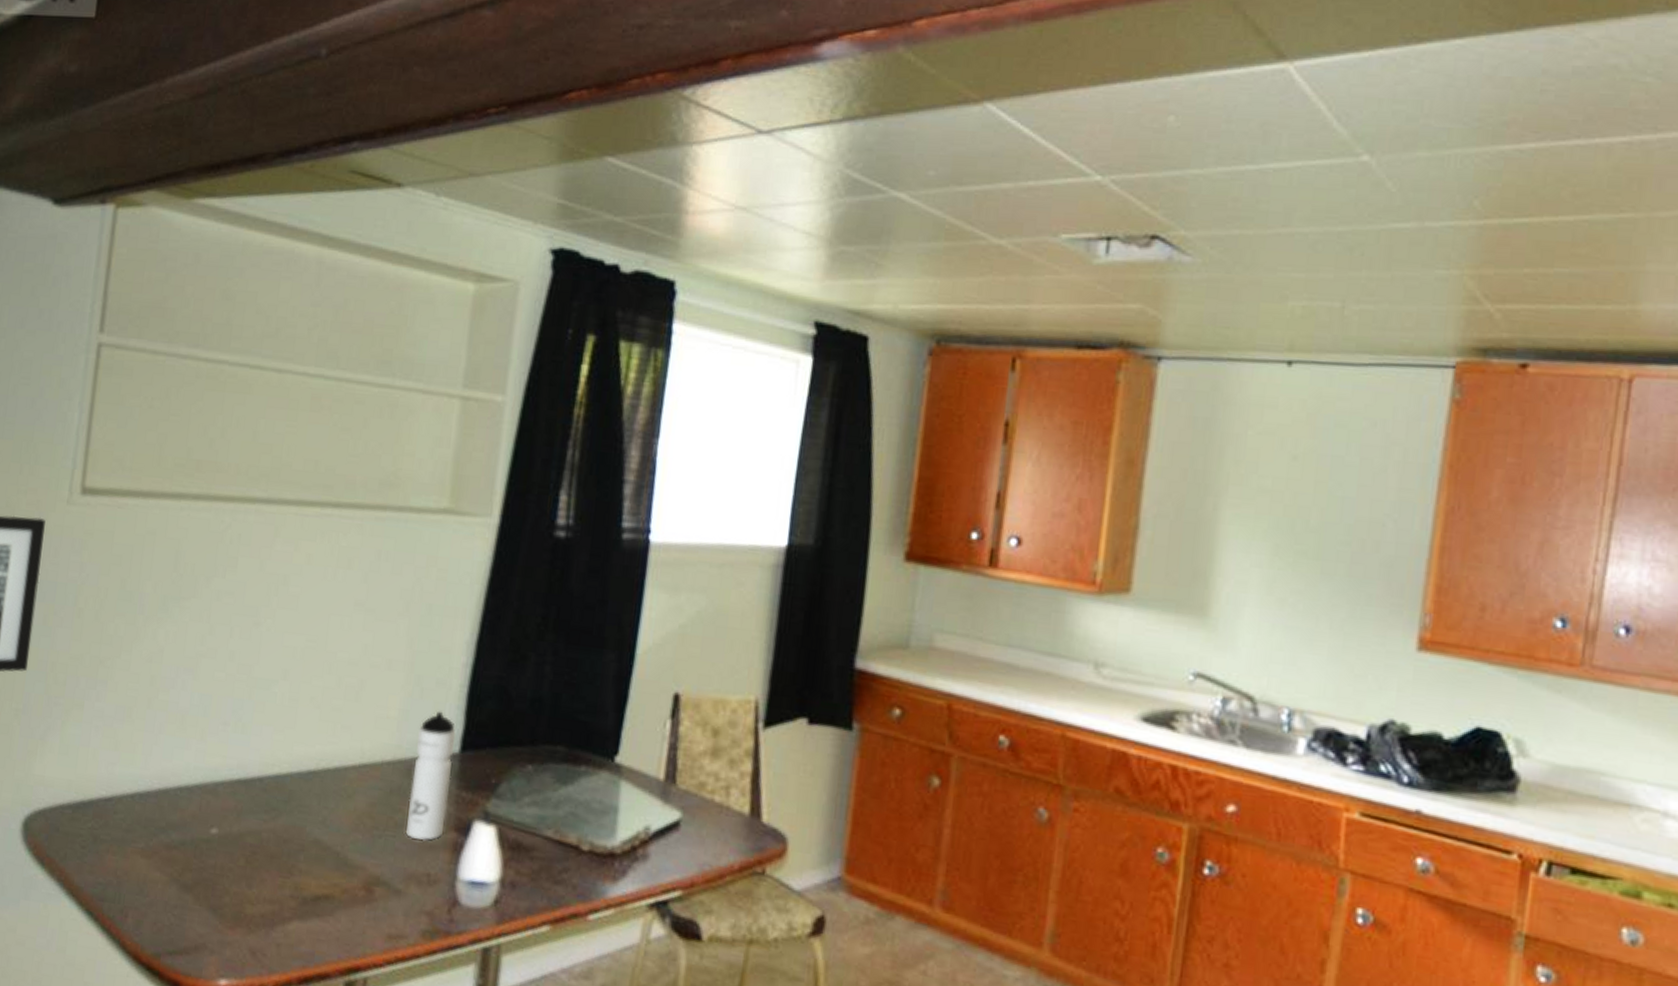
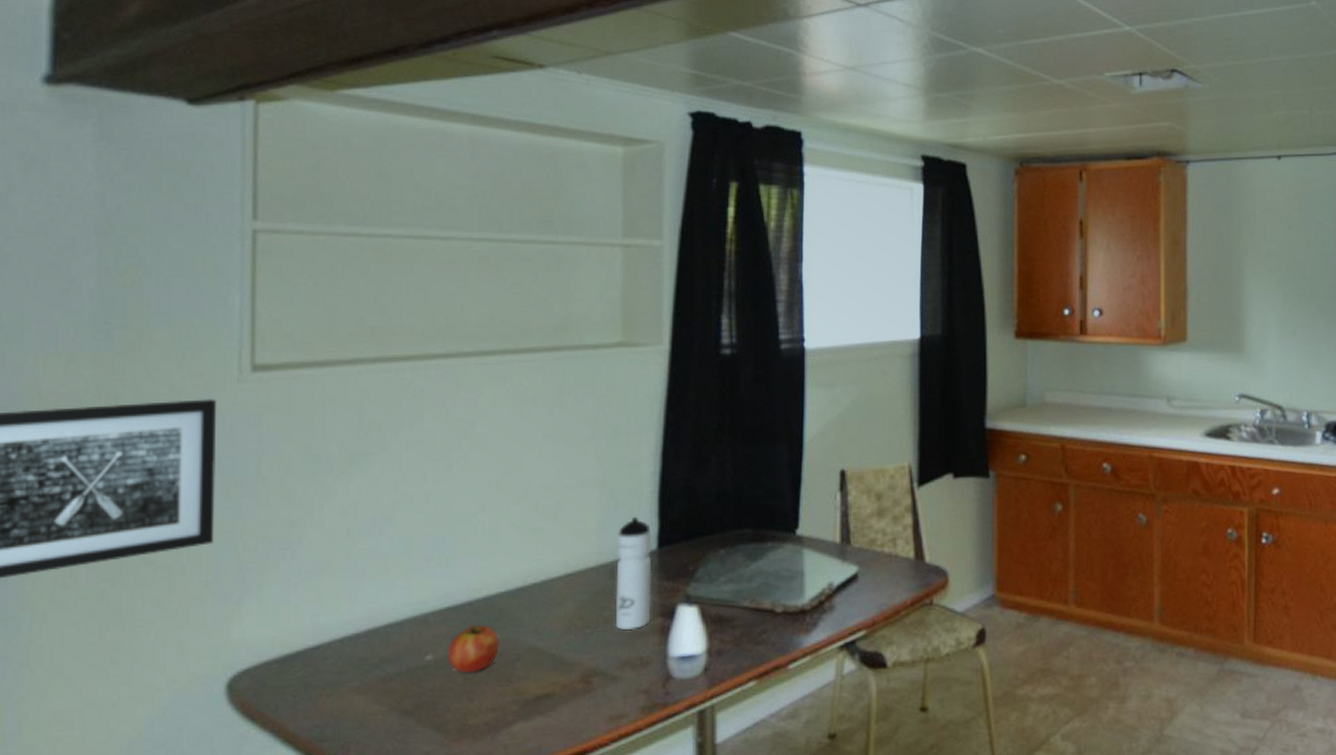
fruit: none [232,802,285,858] -> present [447,624,499,674]

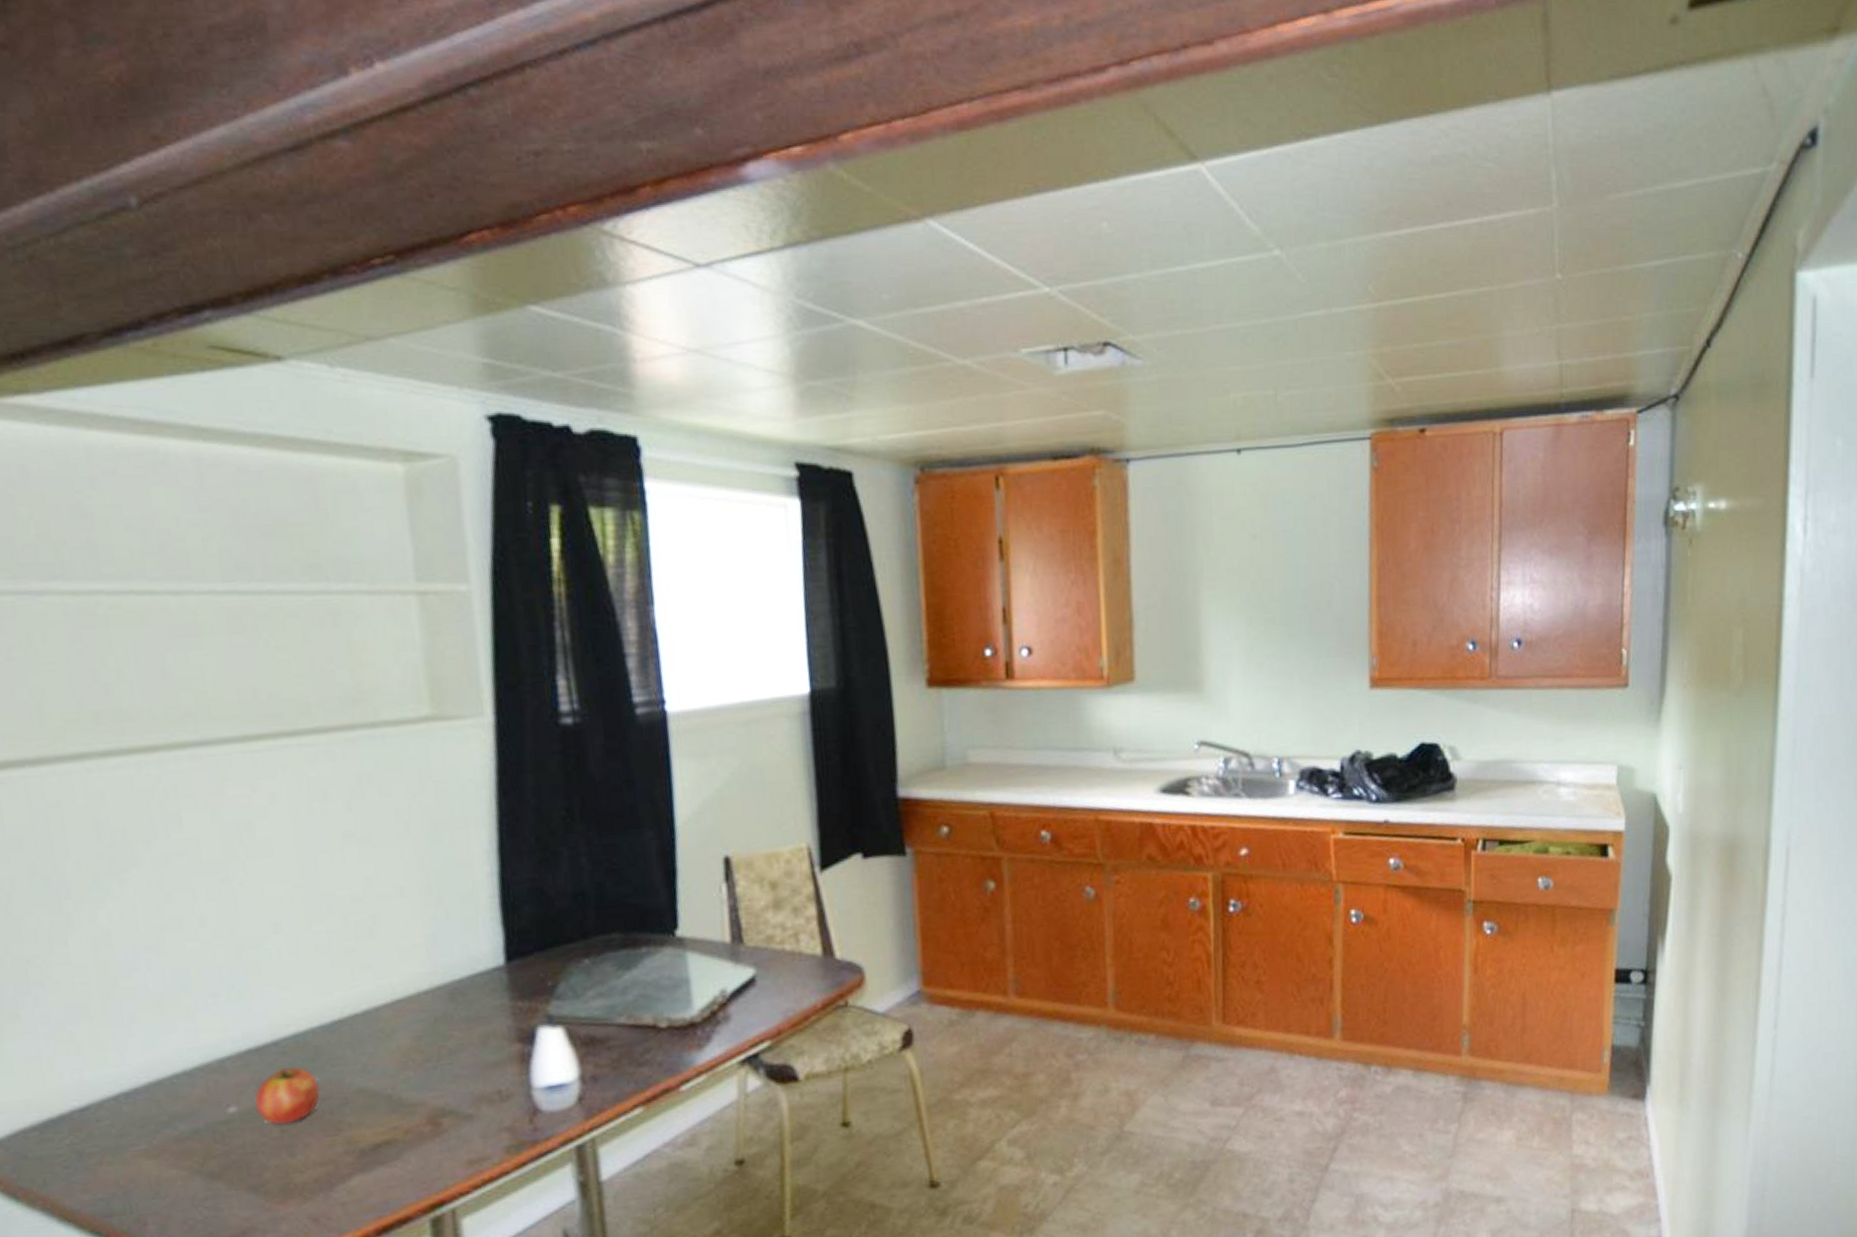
water bottle: present [615,516,652,631] -> none [451,927,505,1061]

